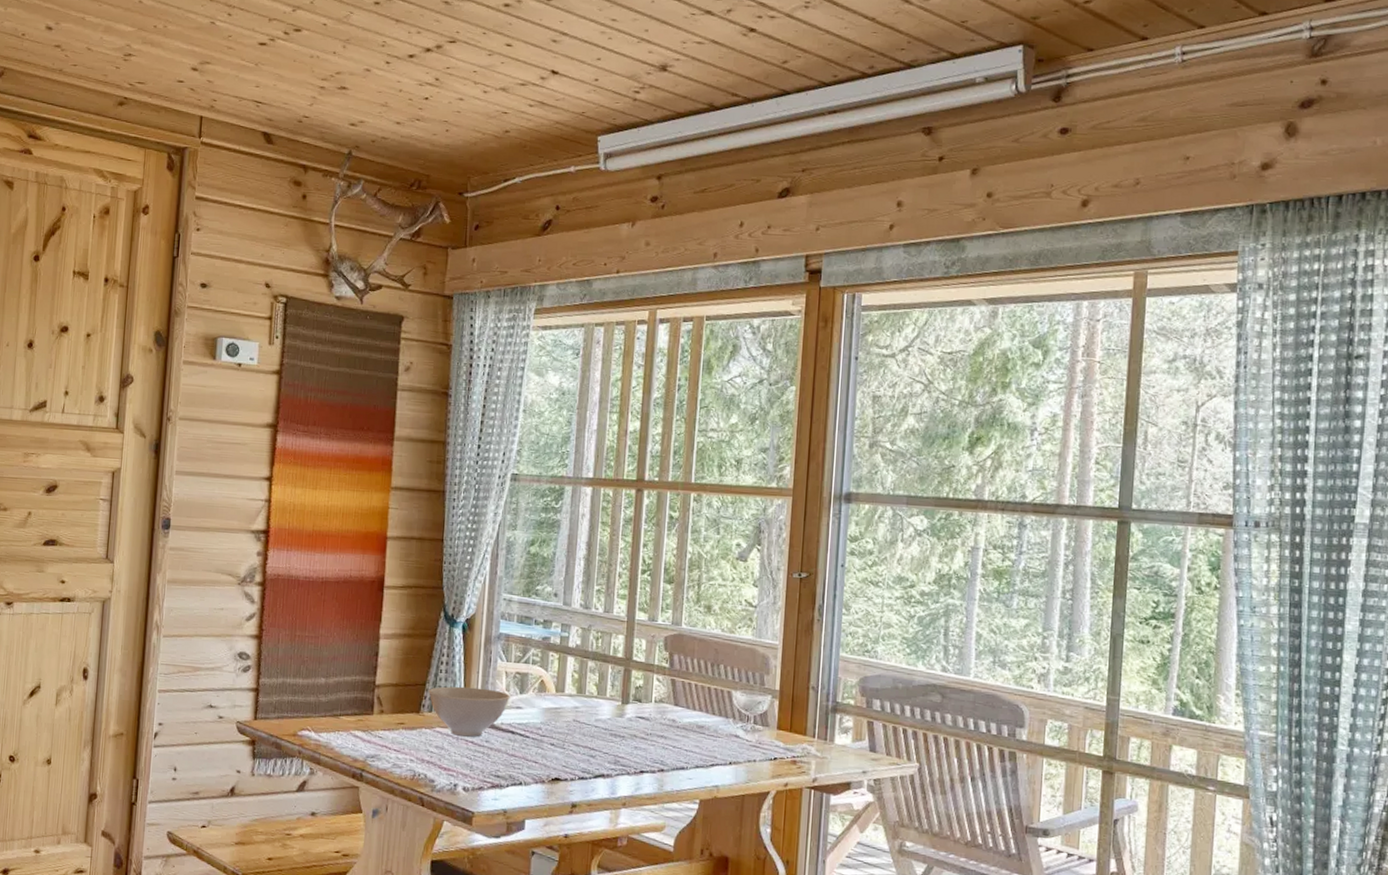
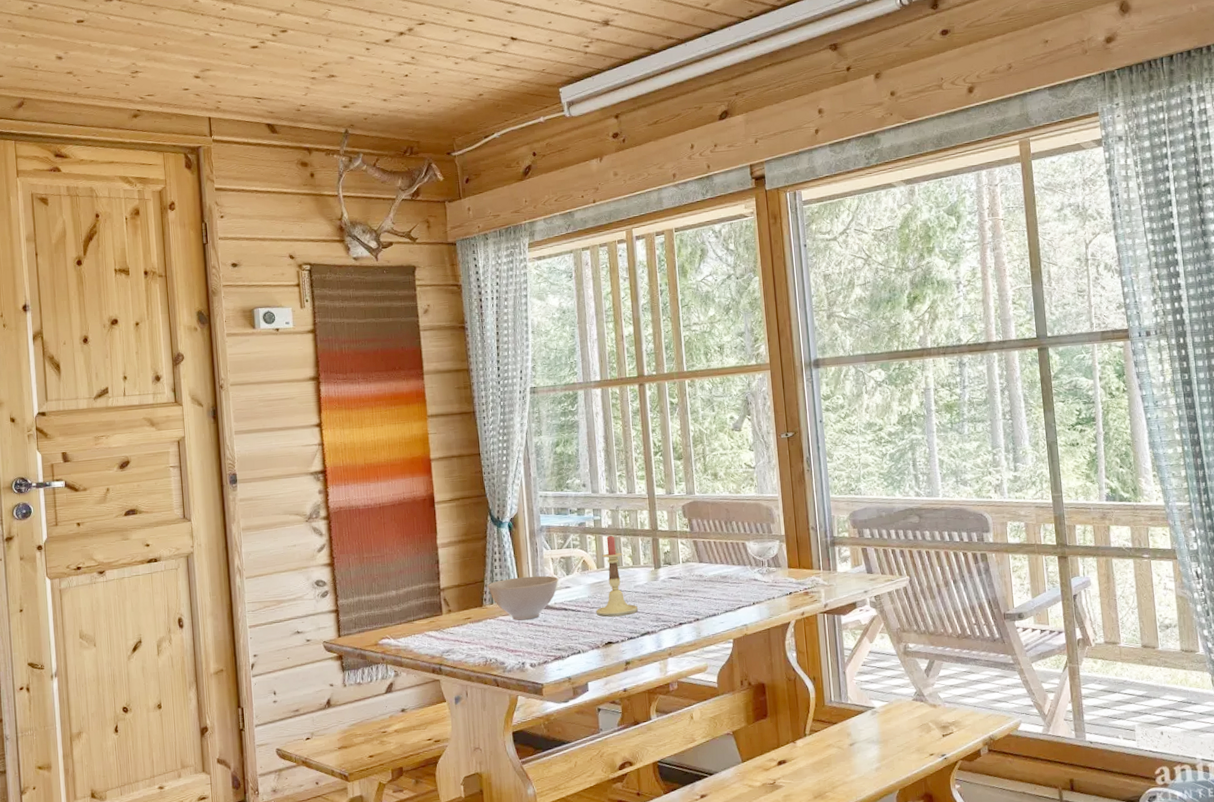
candlestick: none [546,656,596,752] -> present [596,535,639,618]

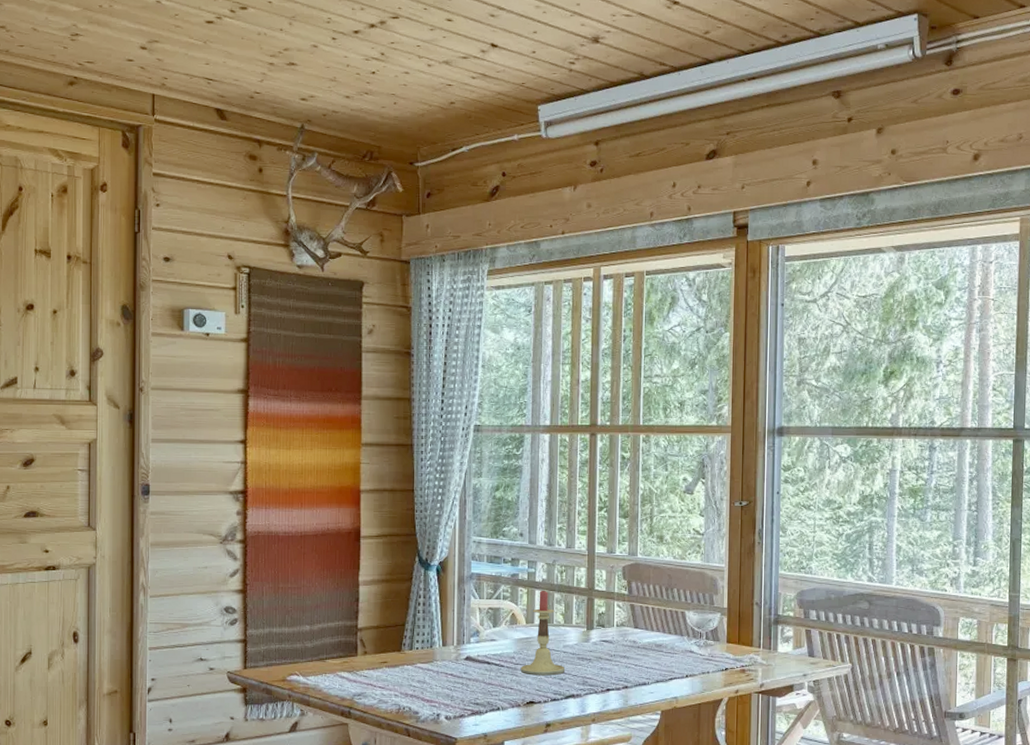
bowl: present [488,575,559,621] -> none [408,624,485,670]

